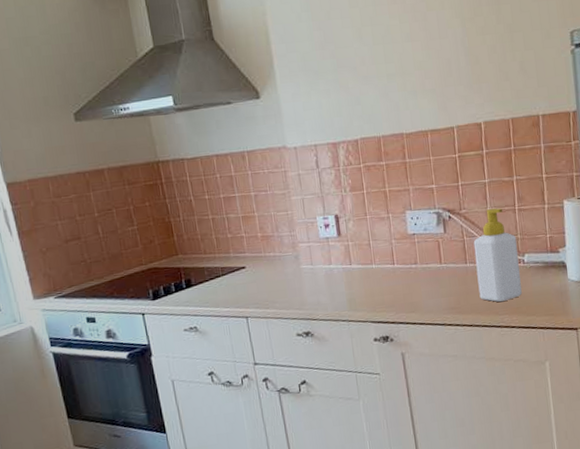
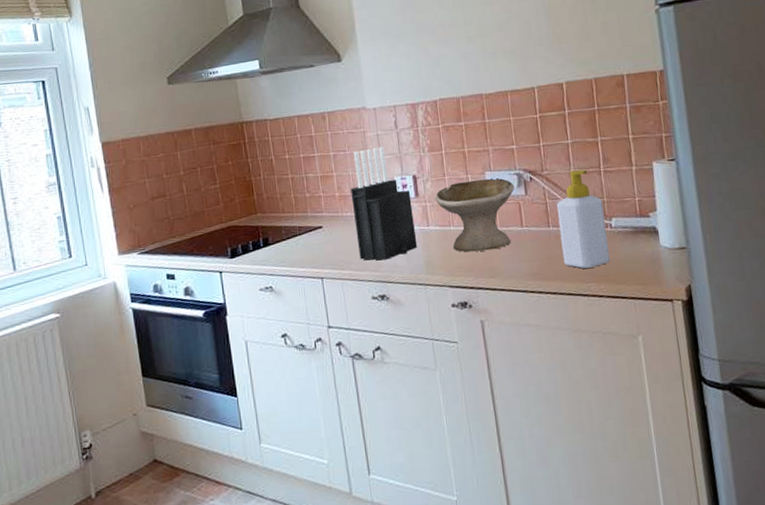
knife block: none [273,186,341,299] -> present [350,146,418,260]
bowl: none [356,217,434,289] -> present [434,178,515,253]

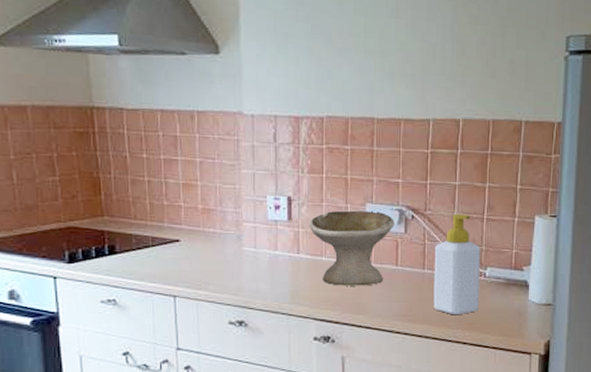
knife block: present [350,146,418,260] -> none [216,159,285,284]

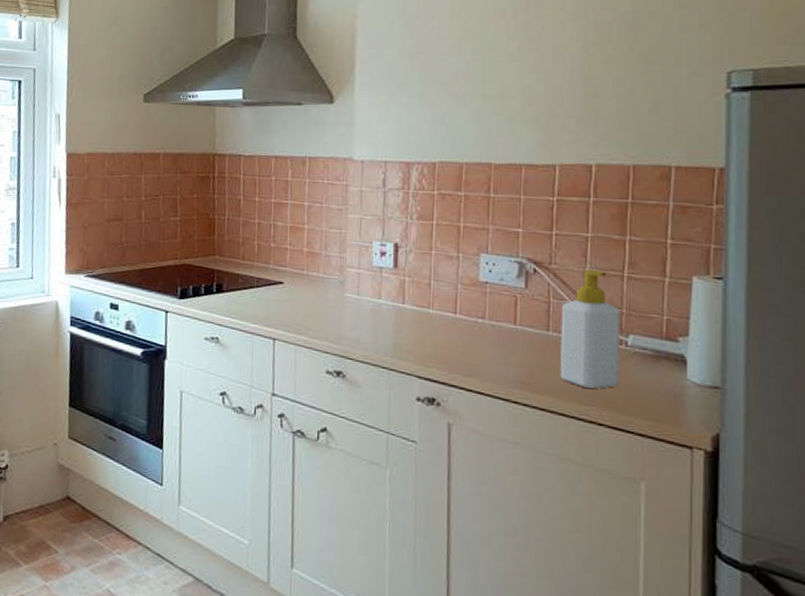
bowl: present [309,210,395,286] -> none [416,260,513,345]

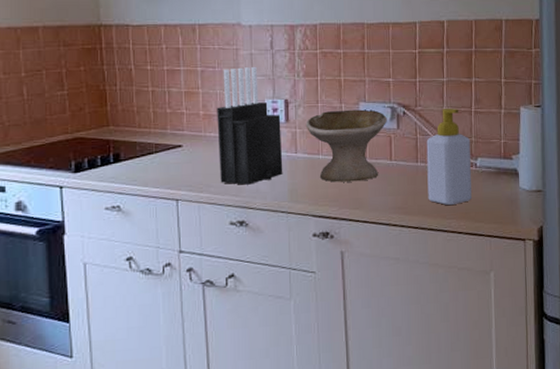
knife block: none [319,204,389,333] -> present [217,66,283,185]
bowl: none [416,260,513,345] -> present [305,109,387,183]

